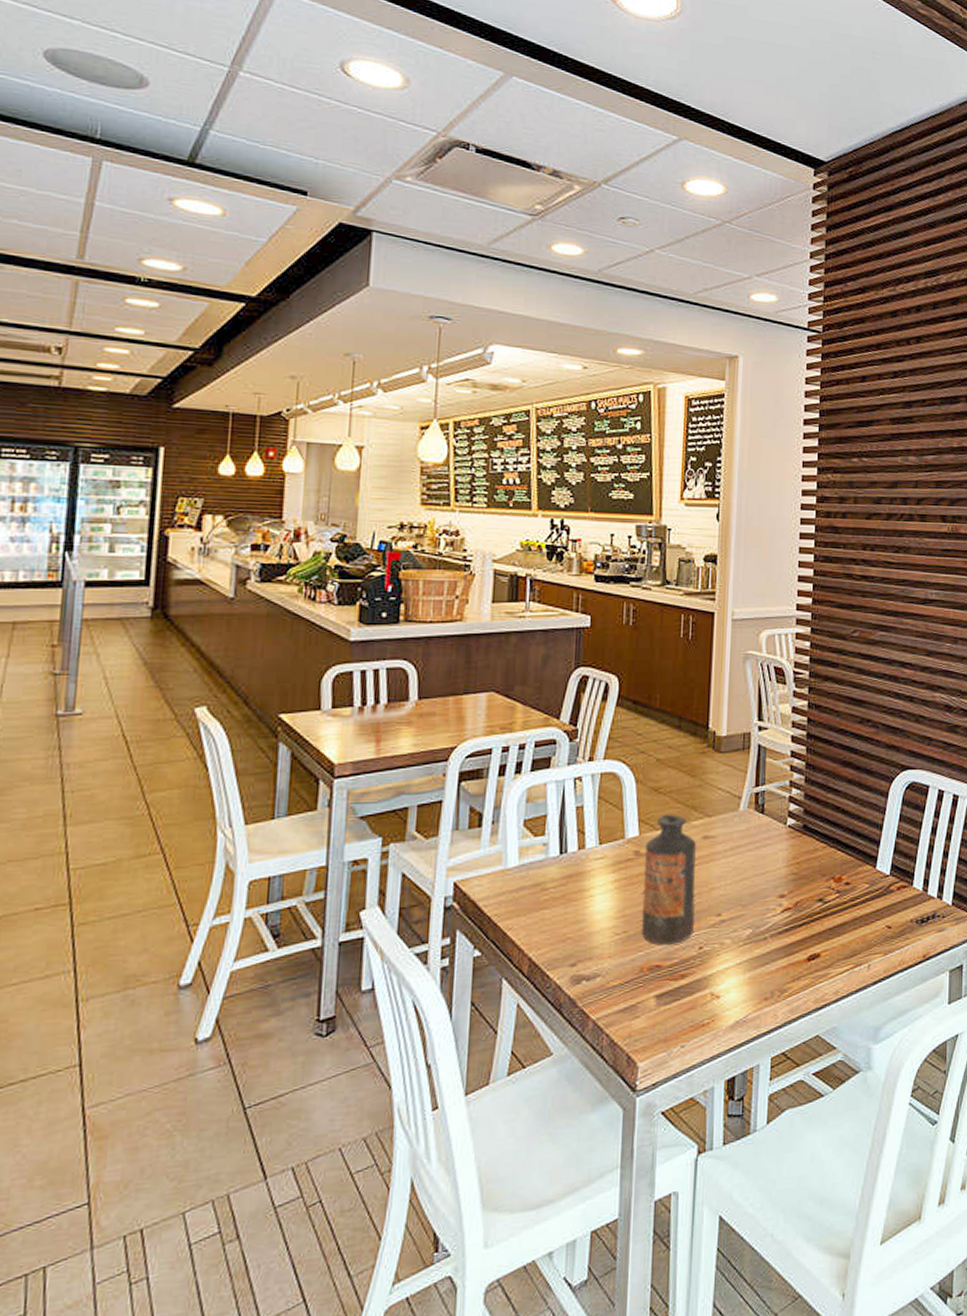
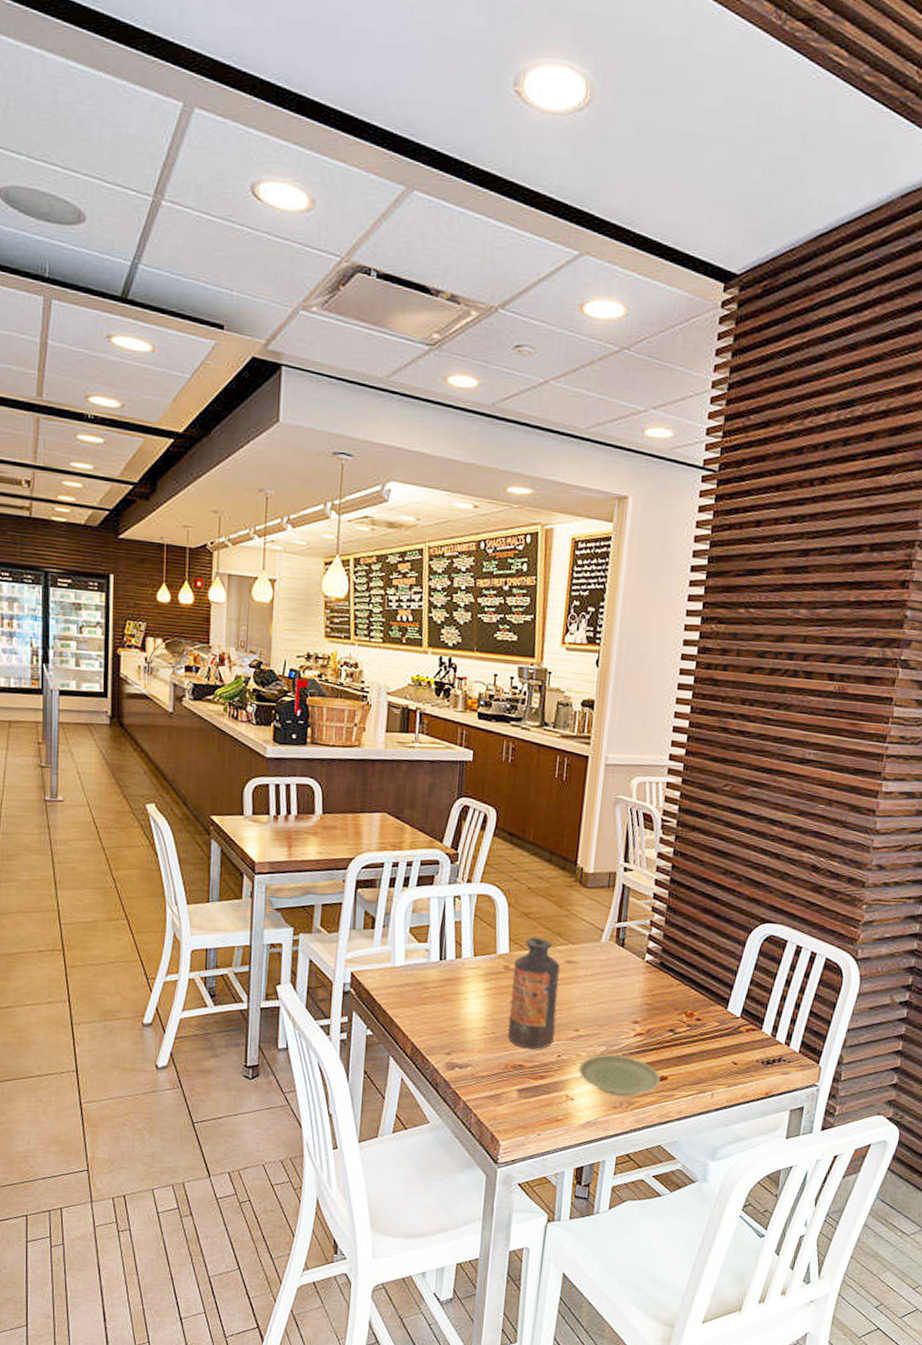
plate: none [724,936,813,985] -> present [579,1054,661,1097]

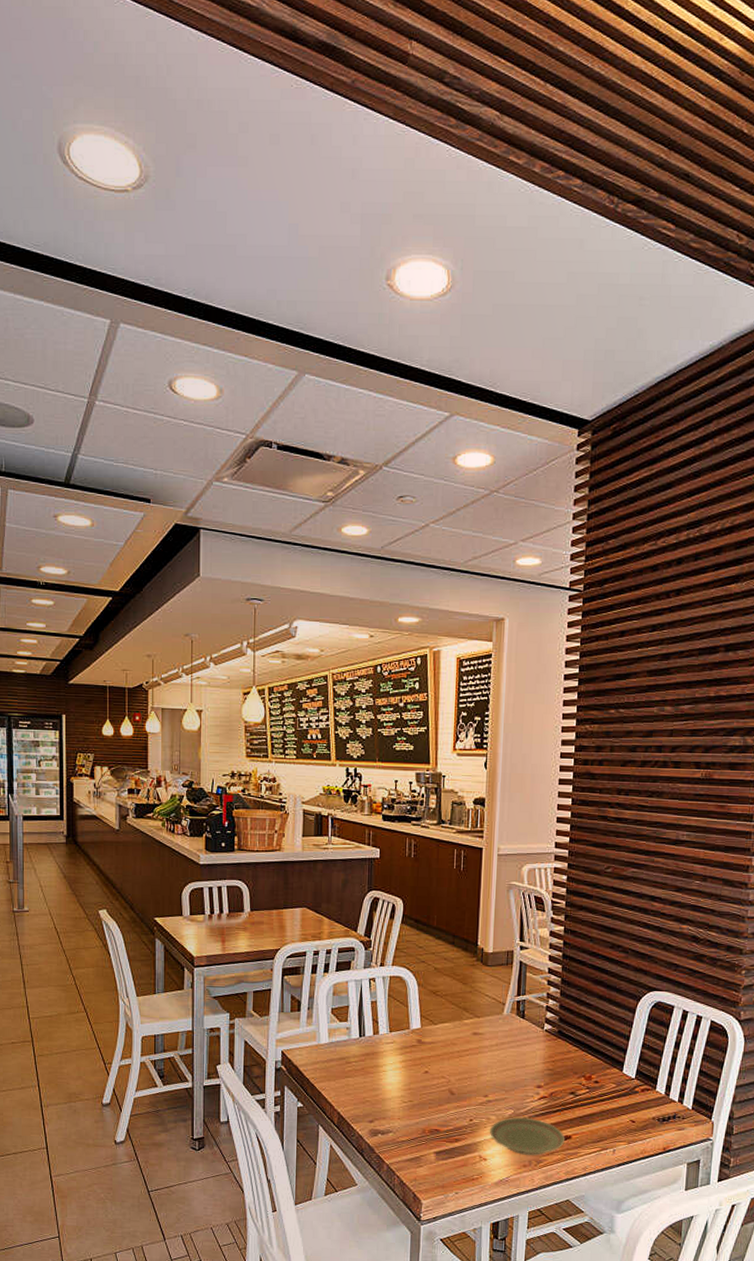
bottle: present [508,937,560,1050] -> none [424,1012,467,1115]

